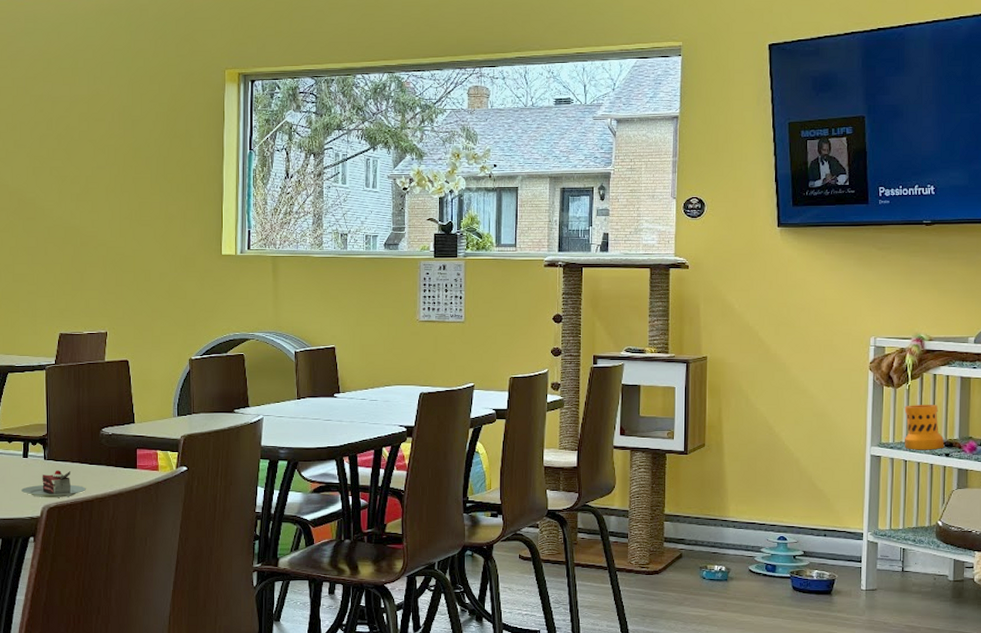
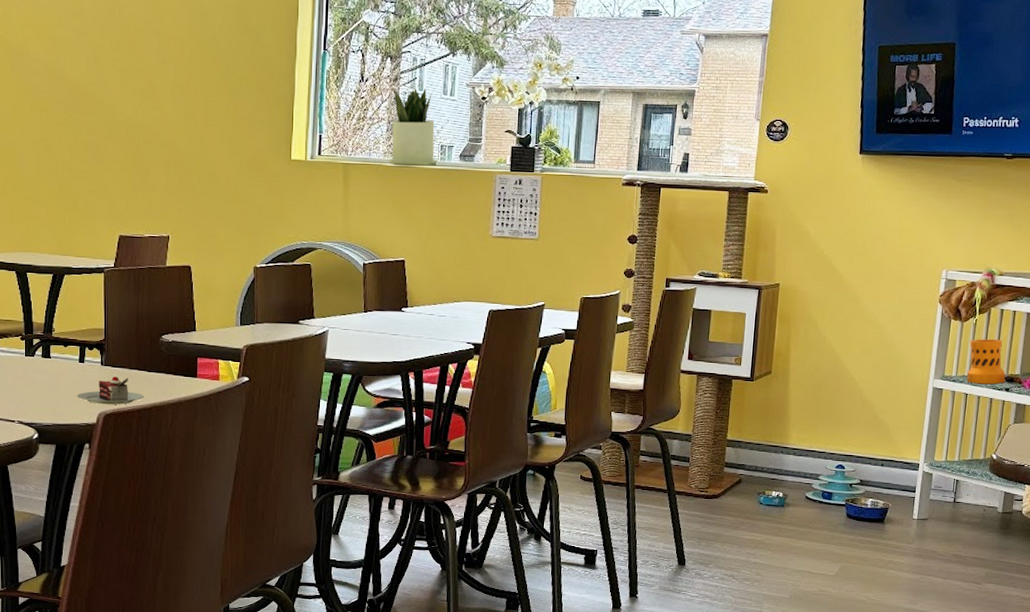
planter: none [315,182,364,257] -> present [388,88,439,167]

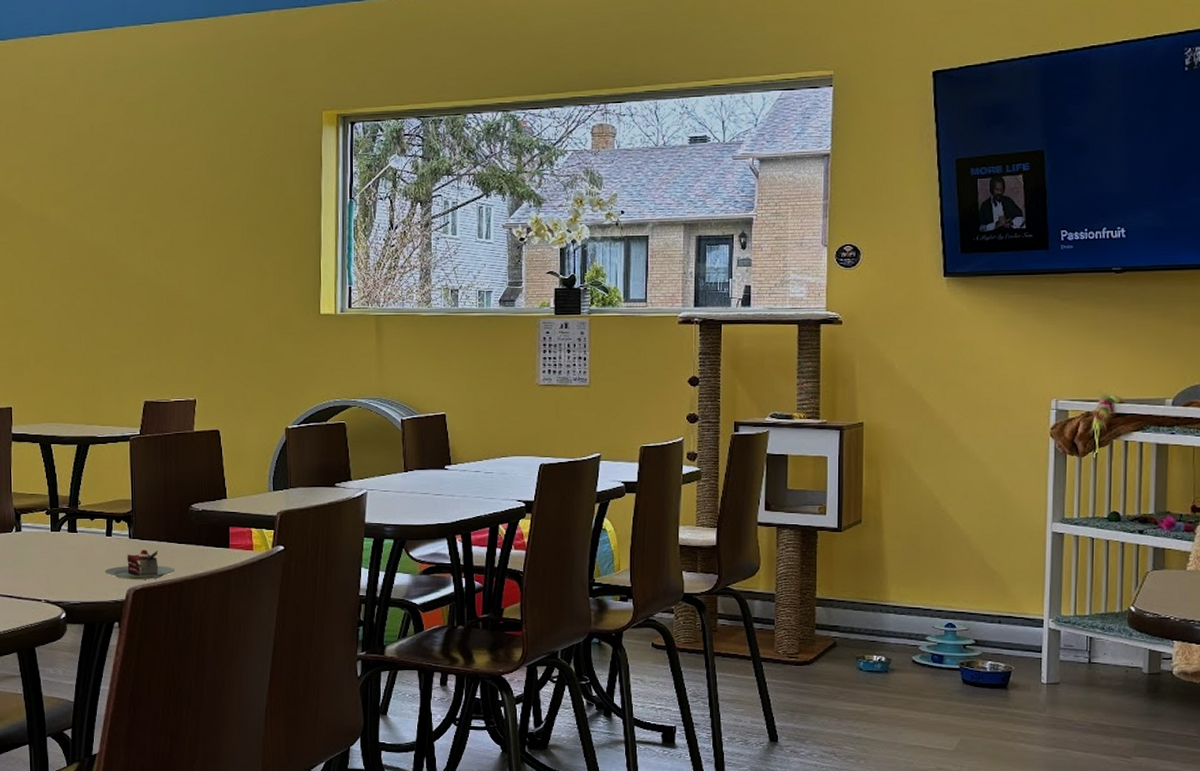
planter: present [388,88,439,167] -> none [422,233,477,315]
cat toy: present [966,339,1006,385] -> none [1090,475,1138,527]

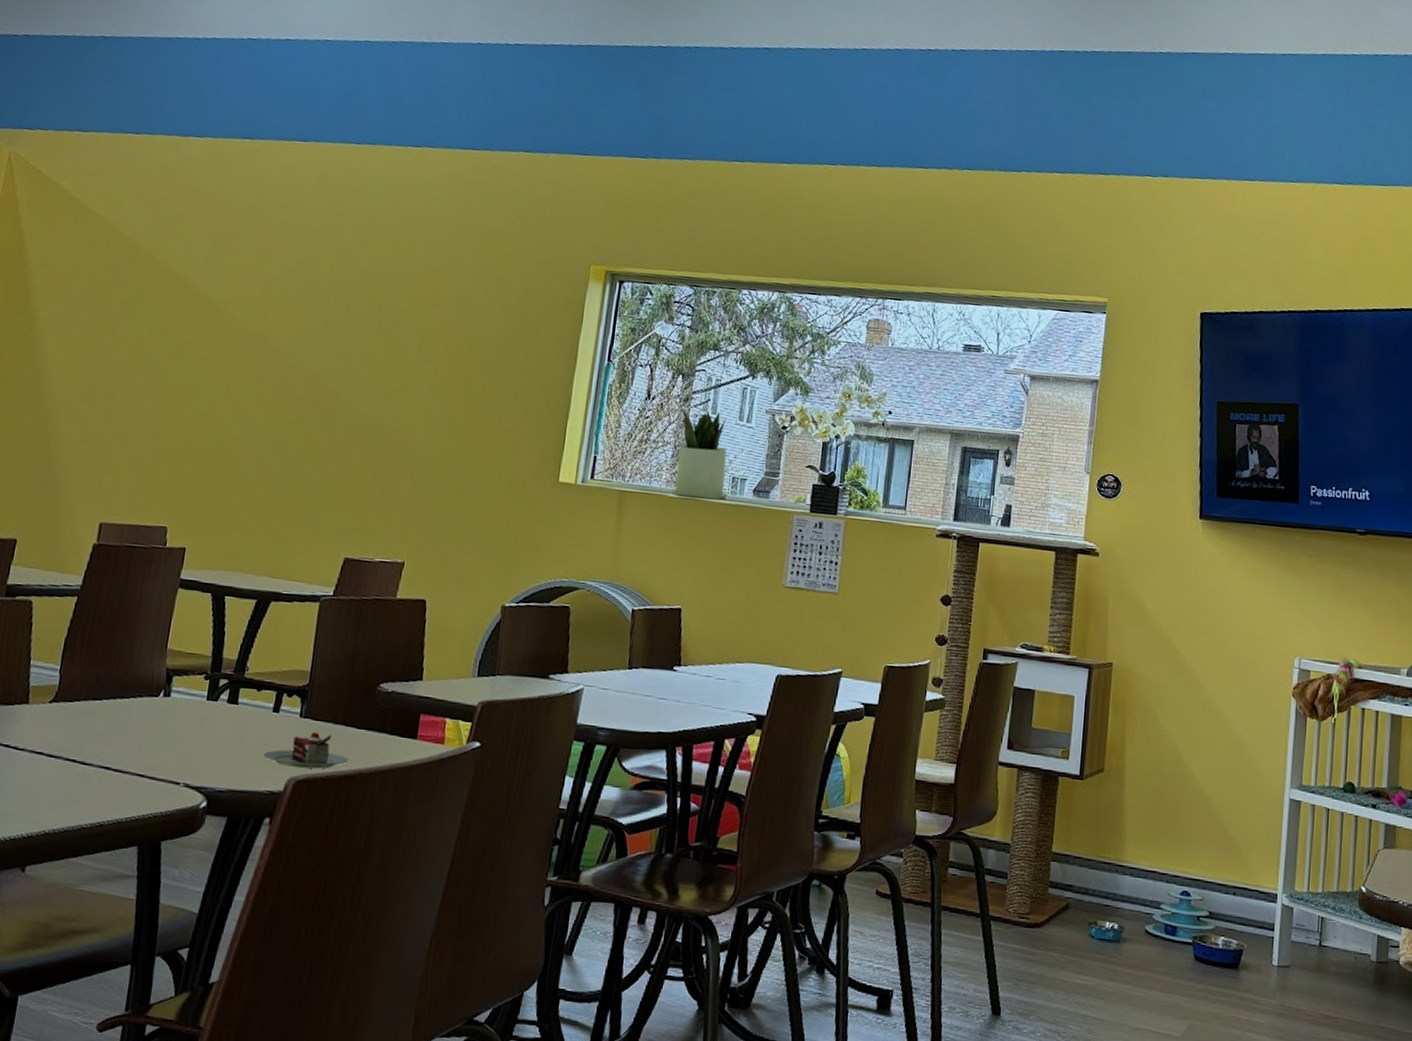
planter: none [422,233,477,315] -> present [670,410,729,501]

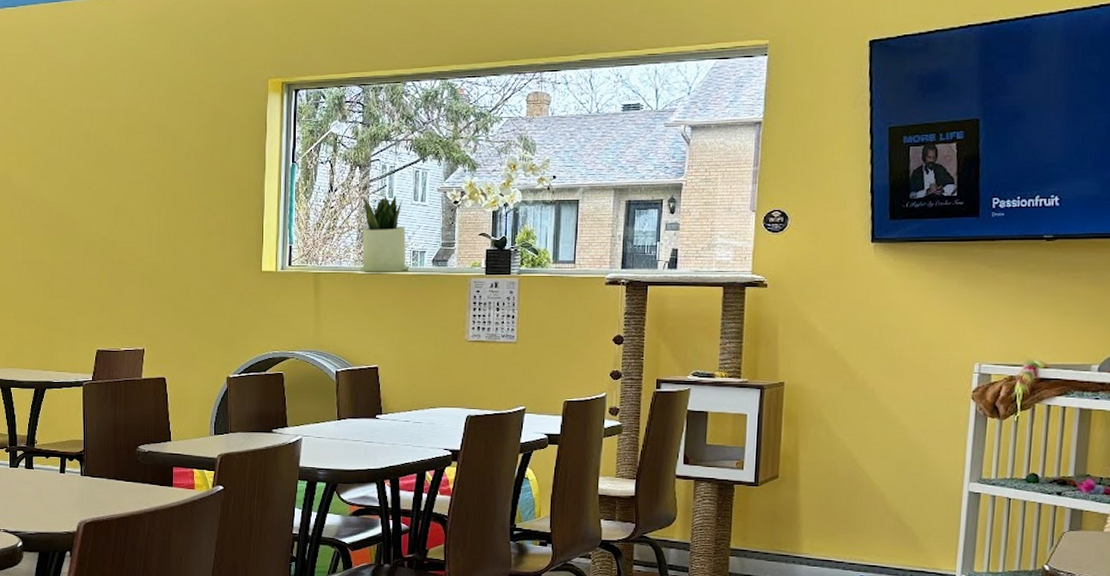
cake slice: present [263,732,348,769] -> none [57,486,122,513]

